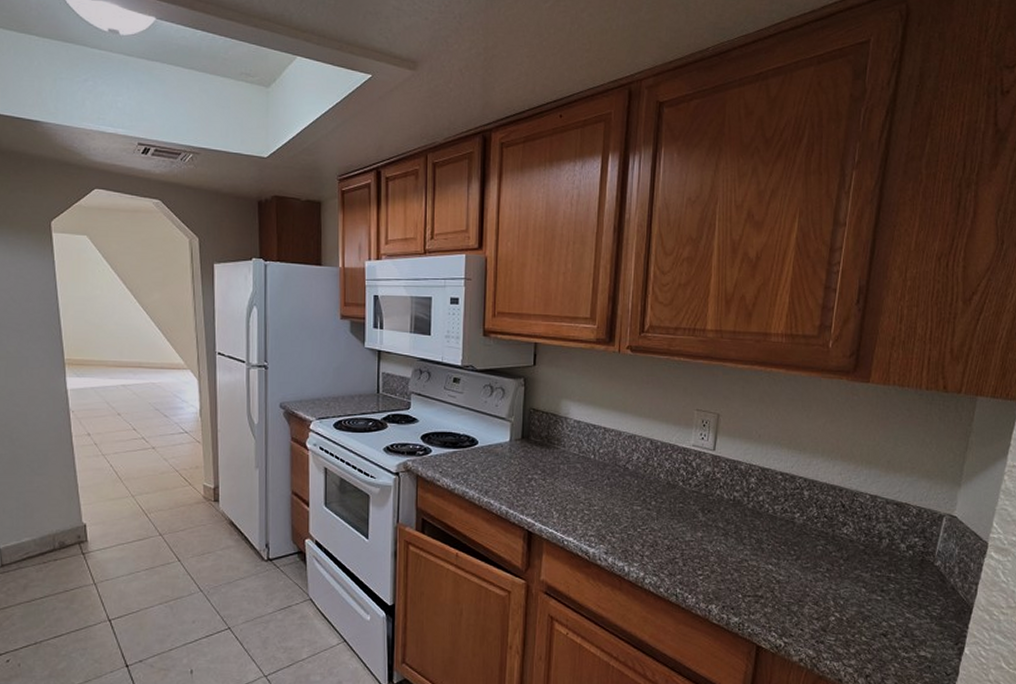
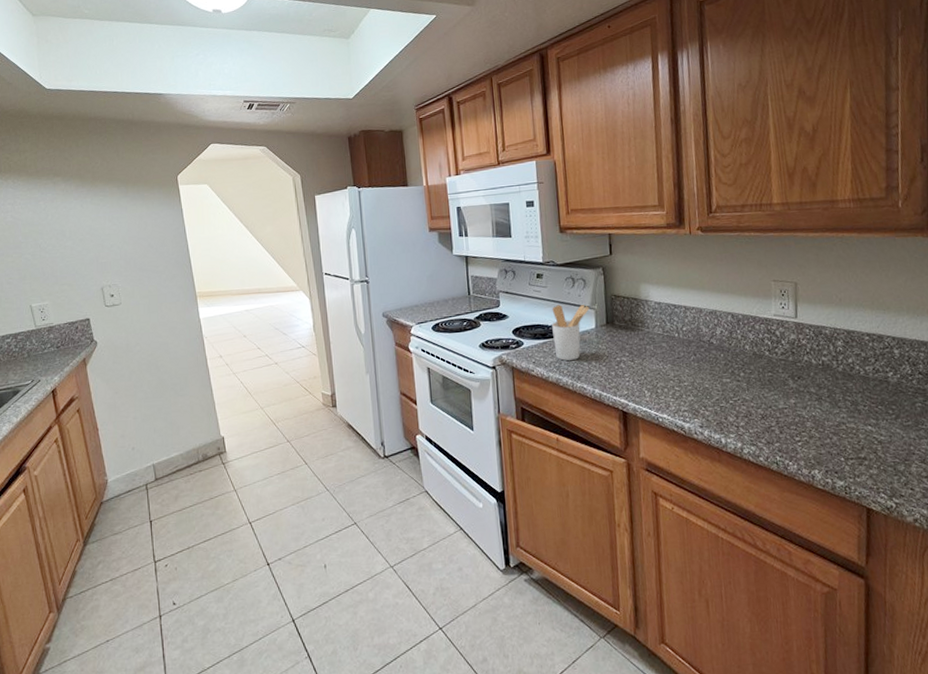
utensil holder: none [464,413,506,473] -> present [552,304,590,361]

